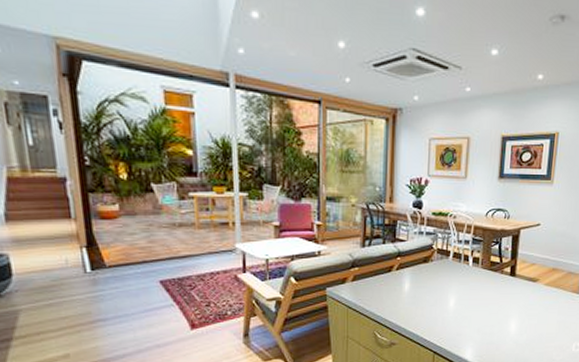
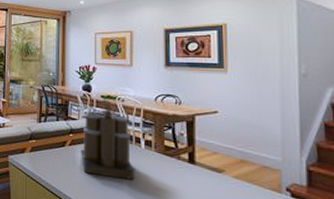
coffee maker: none [408,216,462,299] -> present [81,99,135,180]

